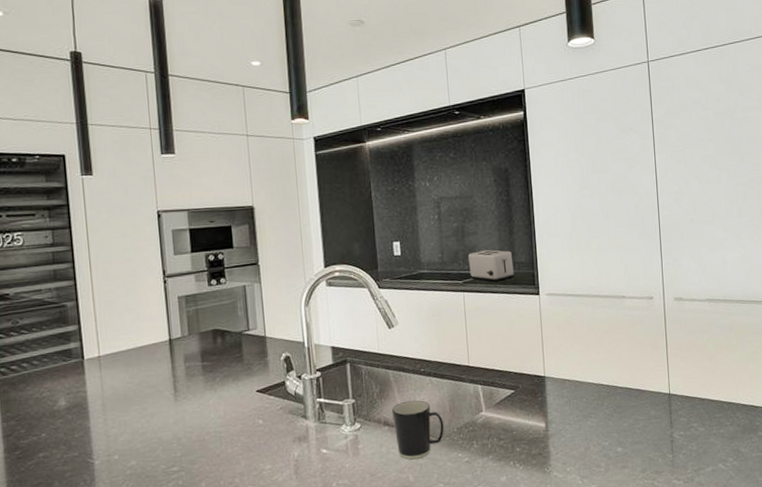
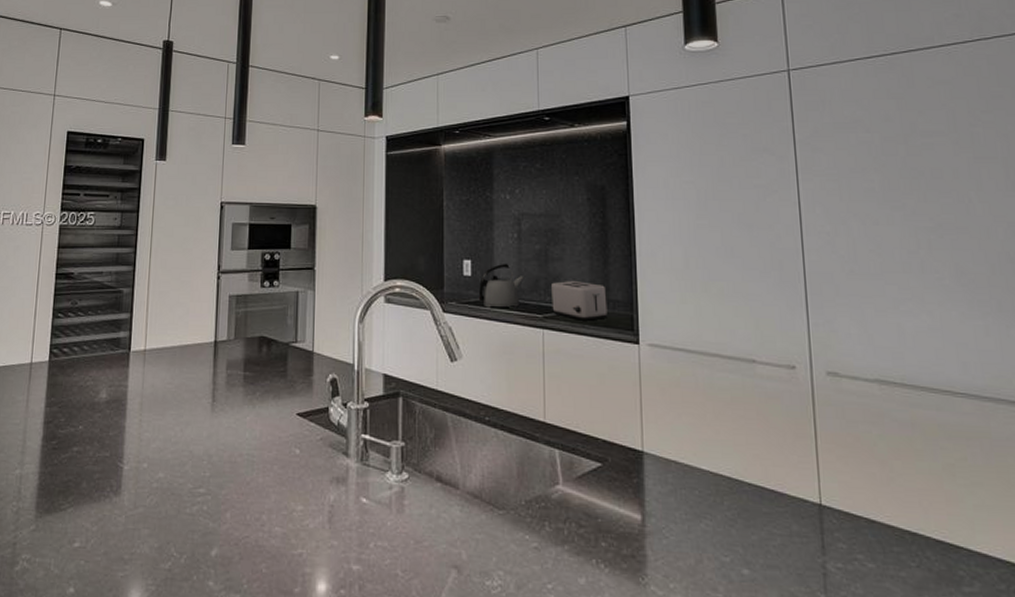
mug: present [392,400,444,460] -> none [447,454,509,532]
kettle: none [408,241,446,280] -> present [478,263,524,308]

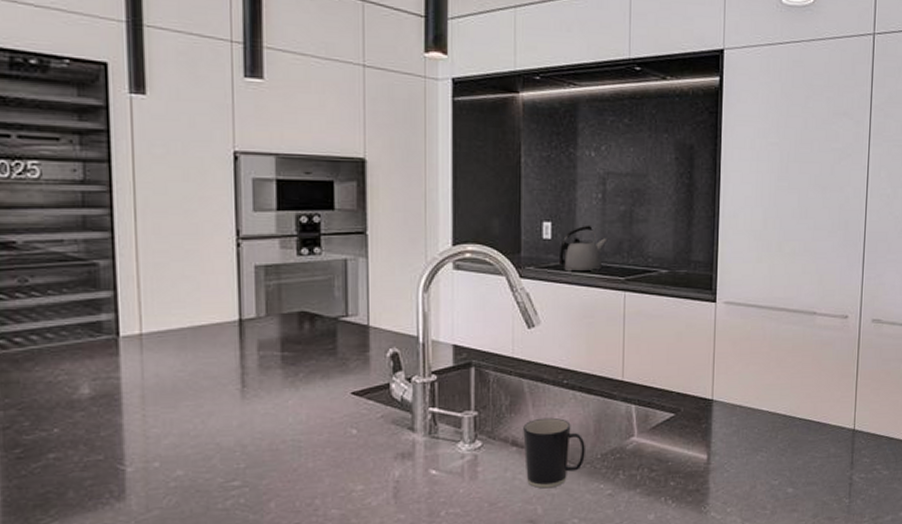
mug: none [447,454,509,532] -> present [523,417,585,489]
toaster: present [552,280,607,321] -> none [635,241,689,282]

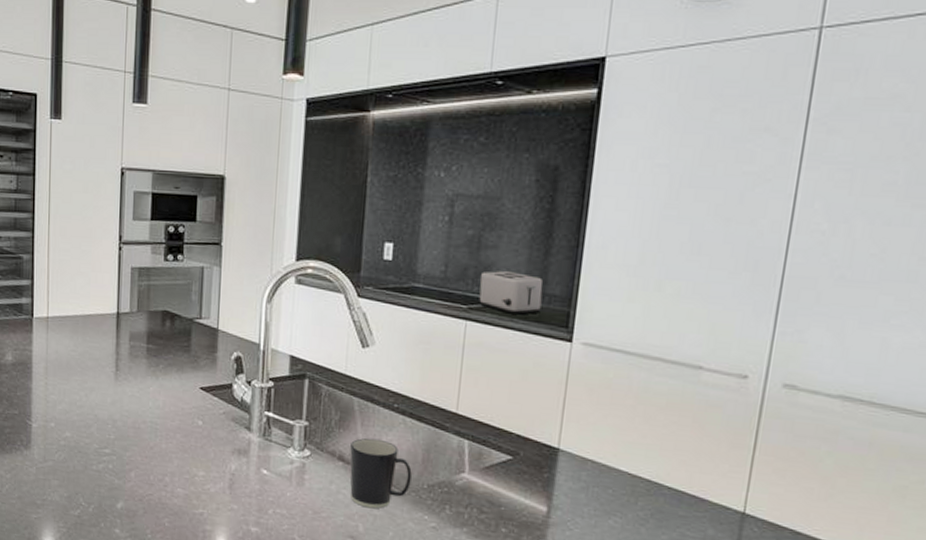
kettle: present [558,225,608,272] -> none [397,248,452,296]
toaster: none [635,241,689,282] -> present [479,270,543,315]

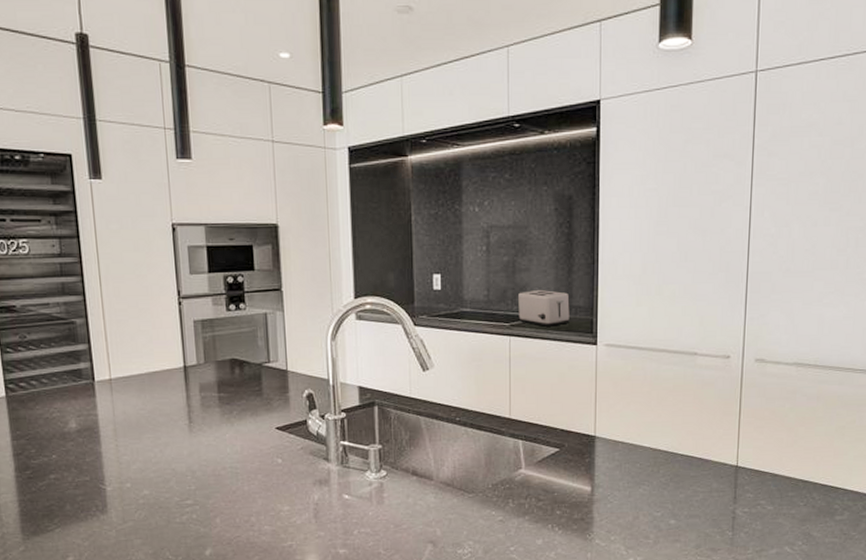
mug: present [349,438,412,509] -> none [422,451,477,514]

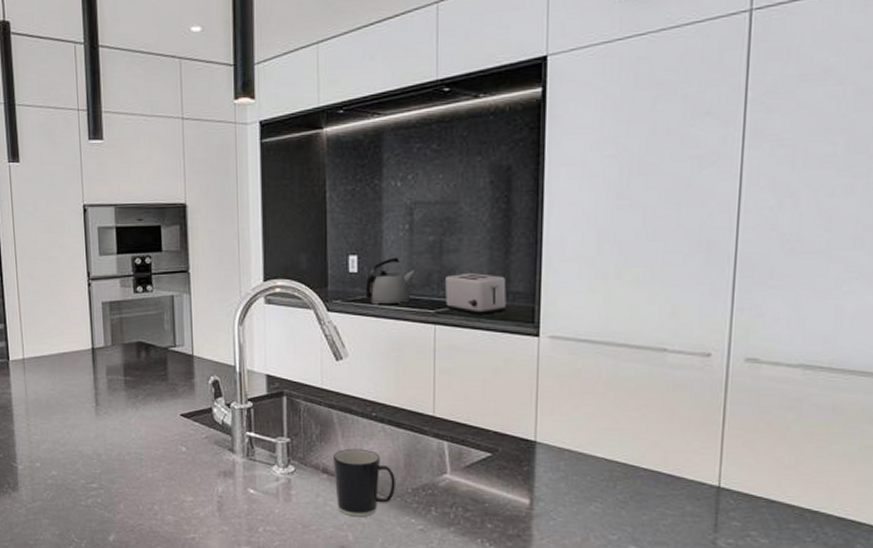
mug: none [422,451,477,514] -> present [333,448,395,517]
kettle: none [448,275,493,319] -> present [365,257,416,305]

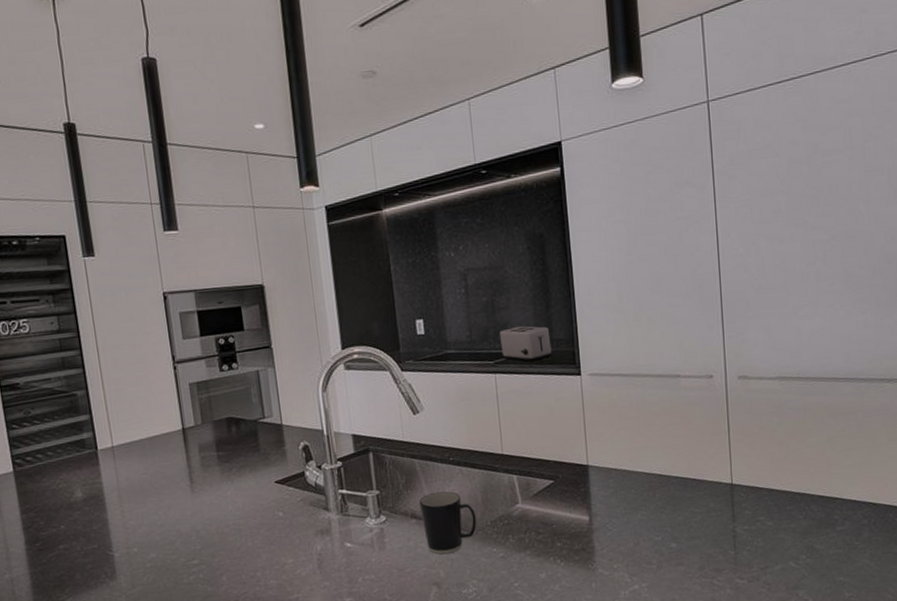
kettle: present [365,257,416,305] -> none [433,317,475,362]

